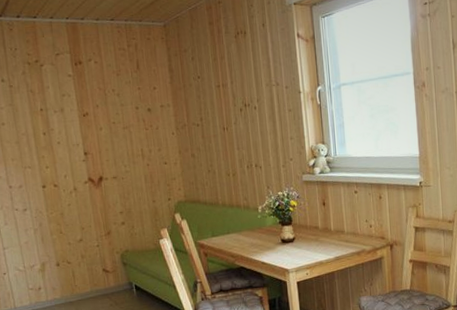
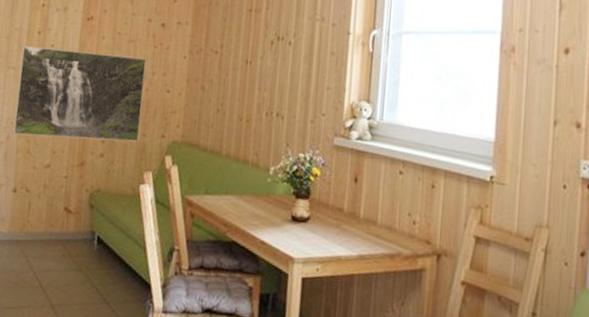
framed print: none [32,140,150,221] -> present [12,46,147,142]

